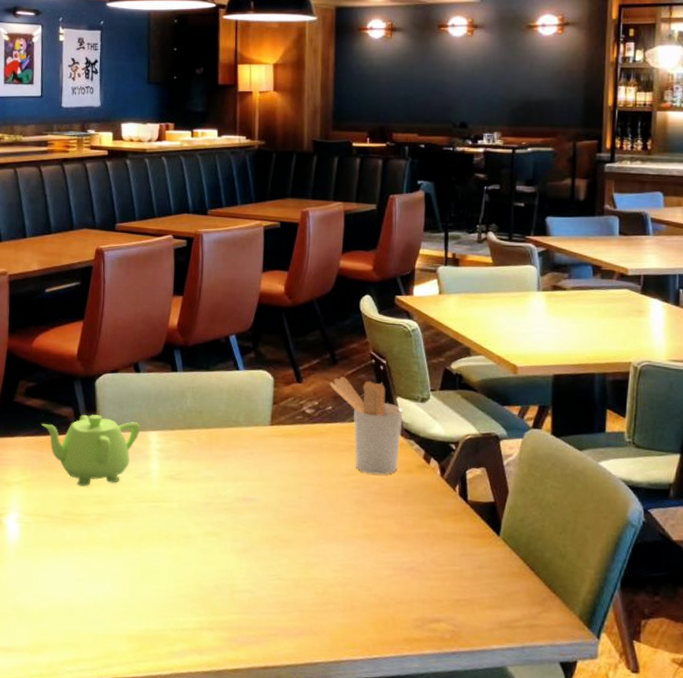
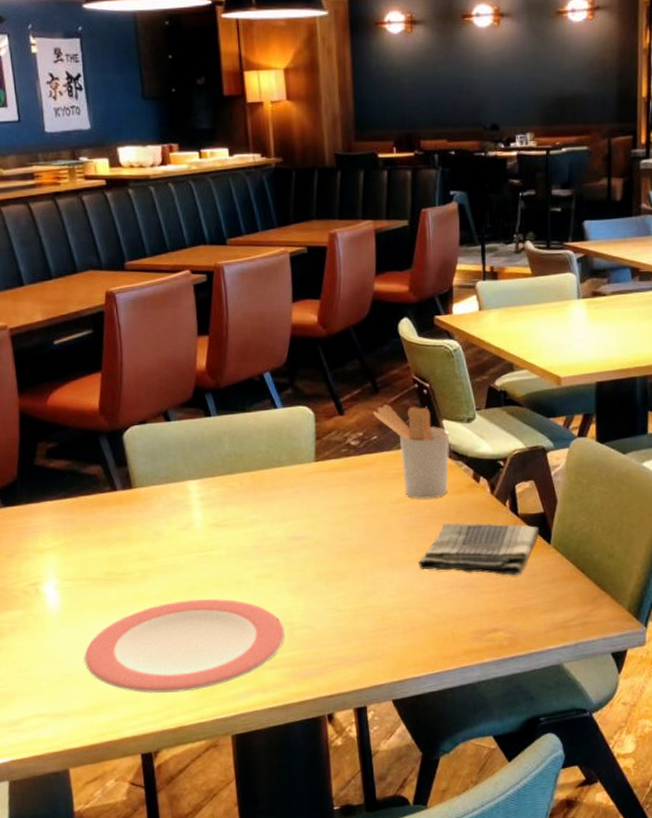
plate: none [34,549,226,643] -> present [84,598,285,693]
teapot: present [42,414,141,487] -> none [69,470,178,545]
dish towel: none [363,502,489,565] -> present [418,523,540,576]

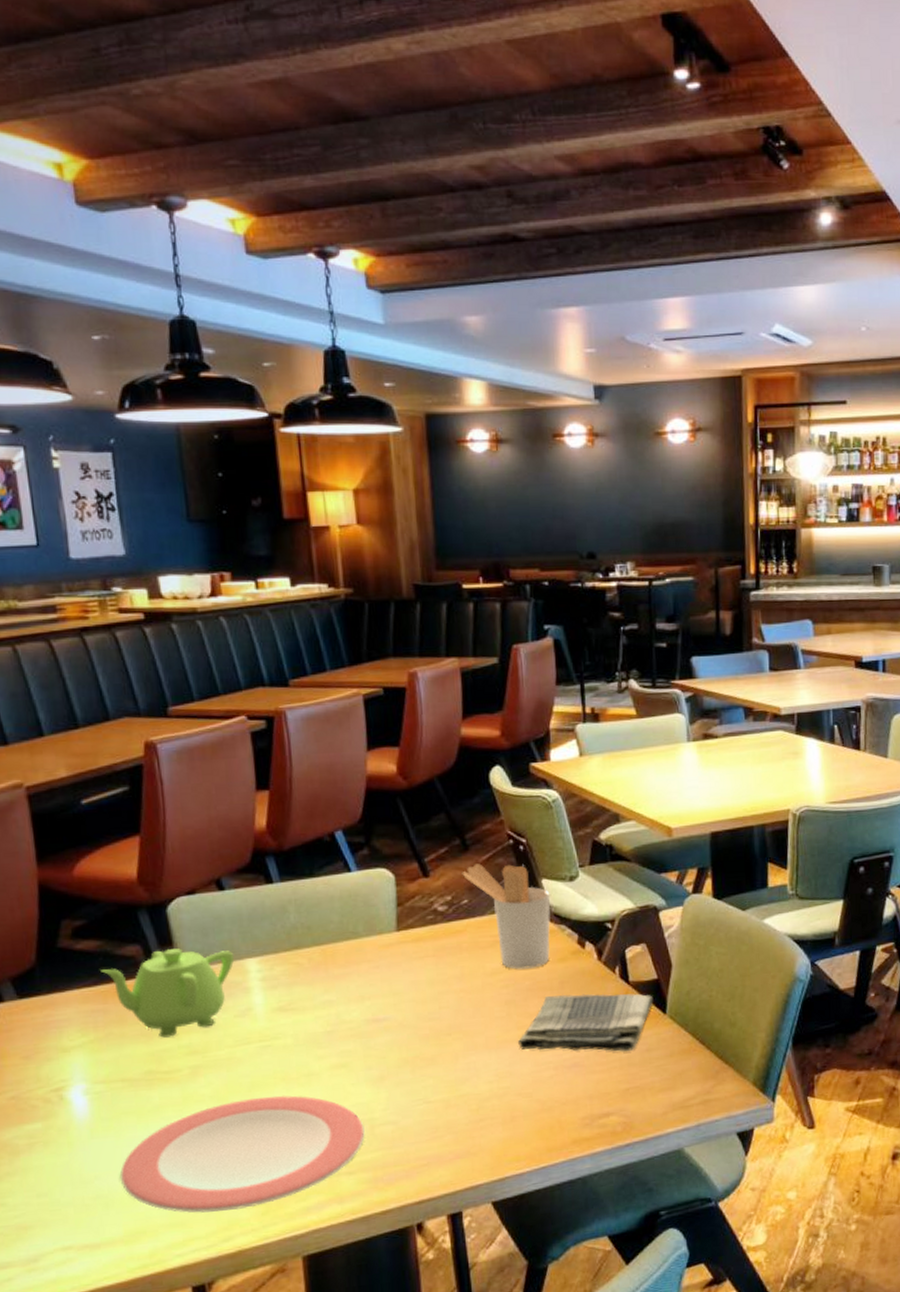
teapot: none [69,470,178,545] -> present [101,948,235,1038]

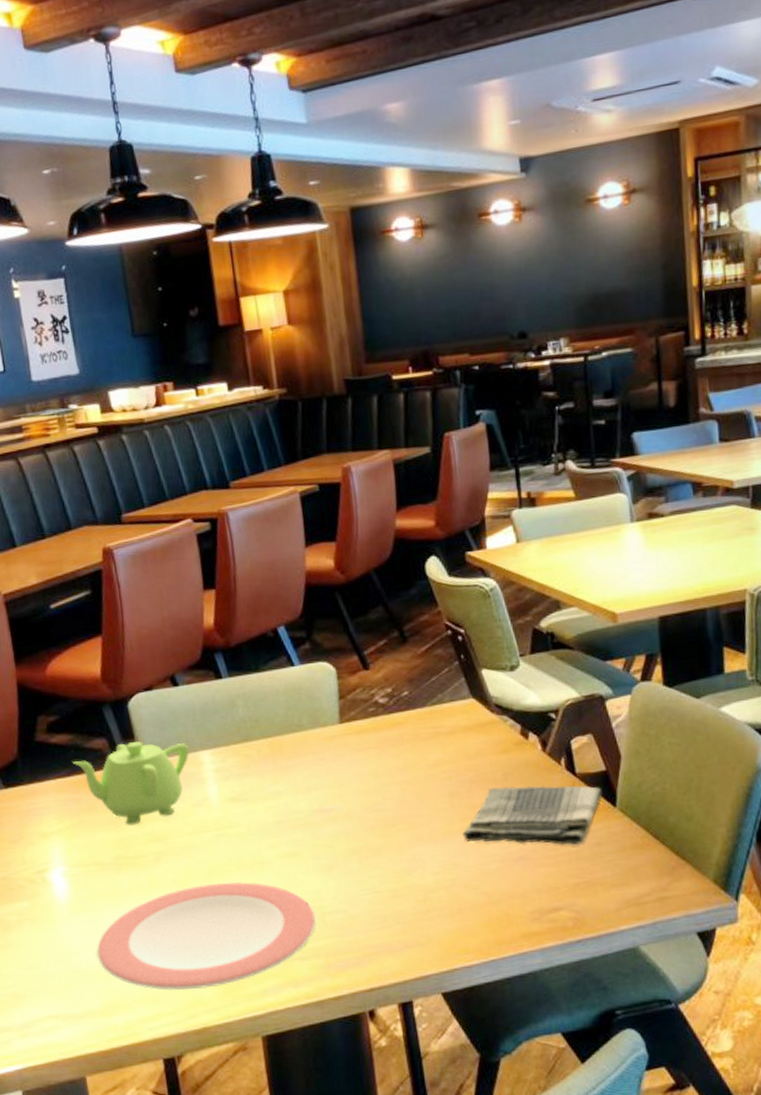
utensil holder: present [462,864,551,970] -> none [401,655,493,761]

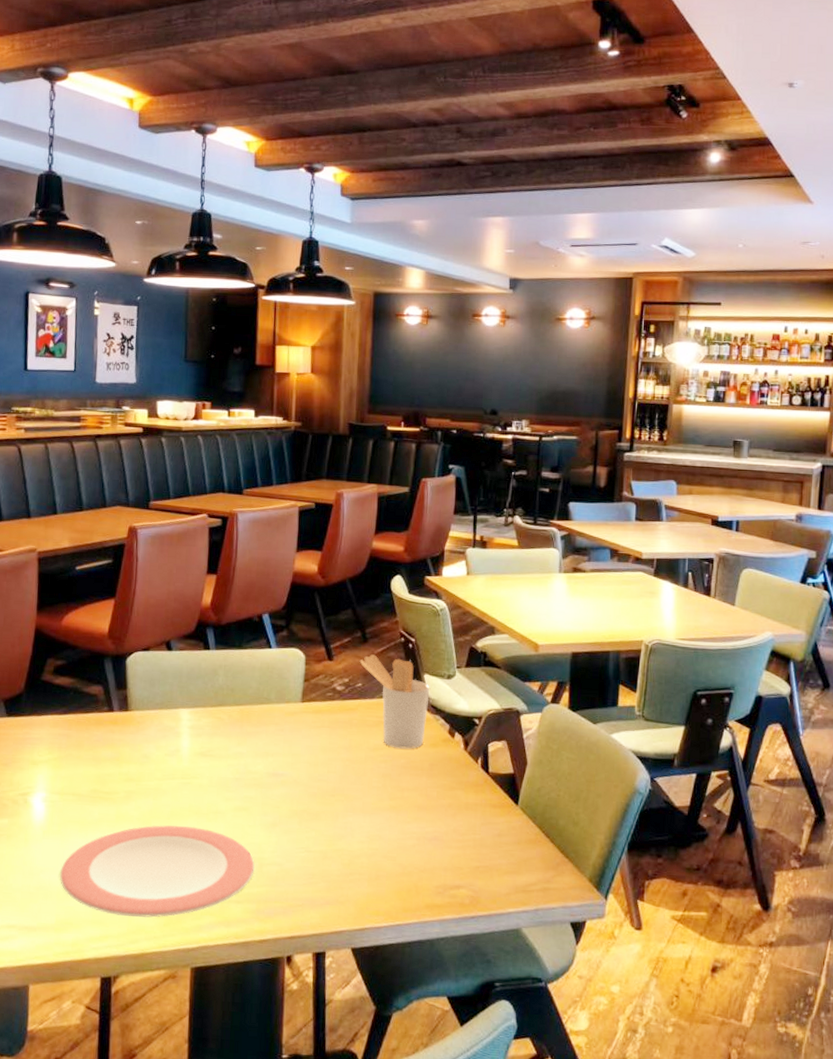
teapot: present [73,741,190,825] -> none [70,692,172,765]
utensil holder: none [401,655,493,761] -> present [359,654,430,749]
dish towel: present [463,785,603,845] -> none [389,775,508,833]

